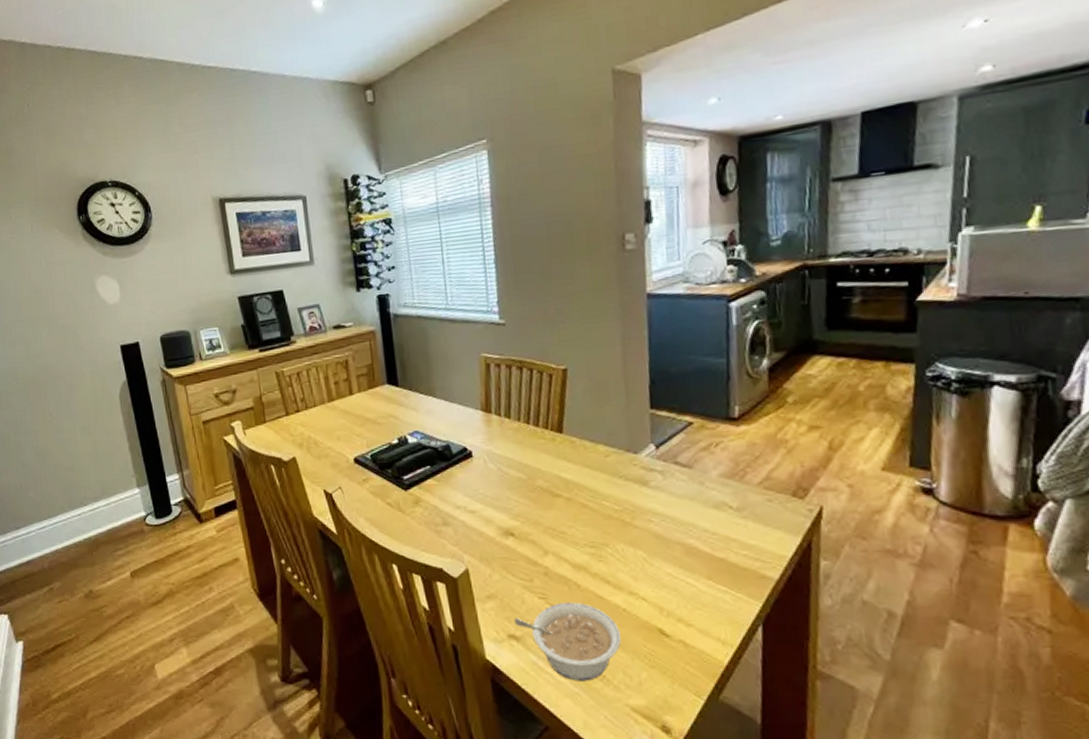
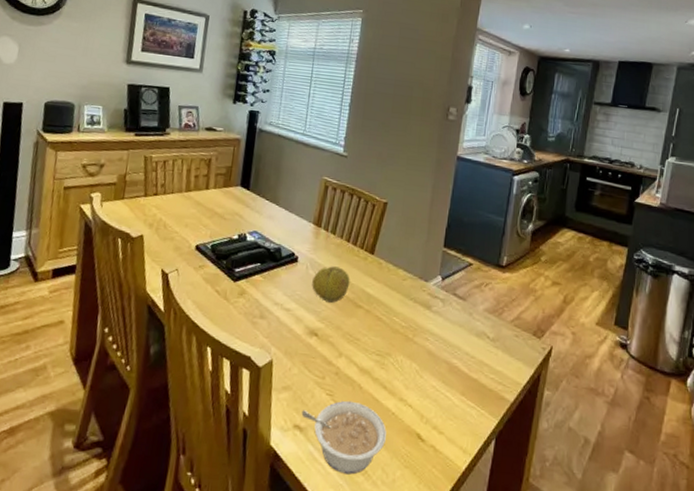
fruit: none [494,454,540,496] -> present [312,266,350,303]

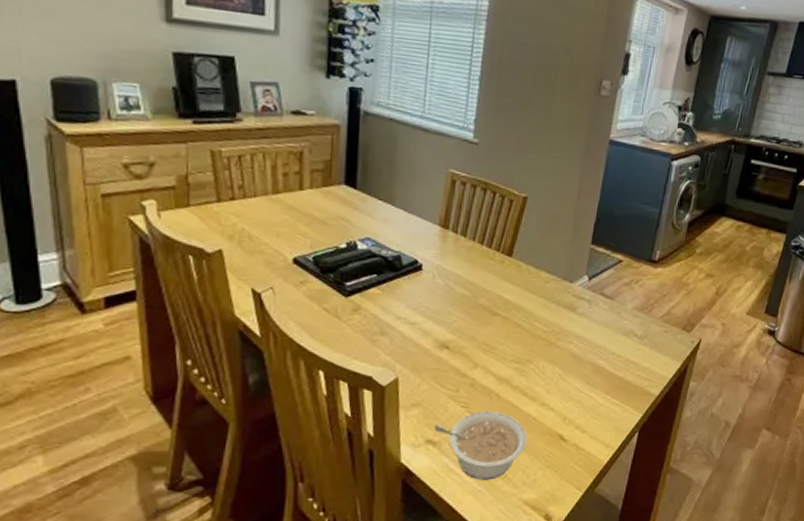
fruit: present [312,266,350,303] -> none [440,272,485,312]

